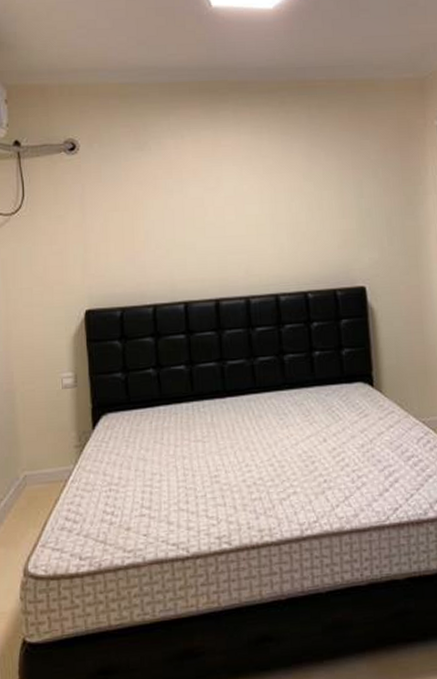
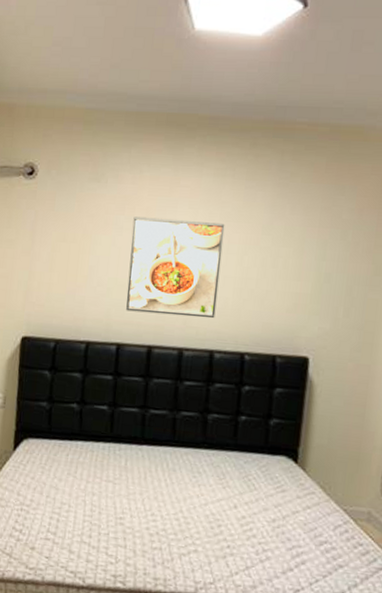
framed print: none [182,175,274,269] -> present [126,216,225,319]

